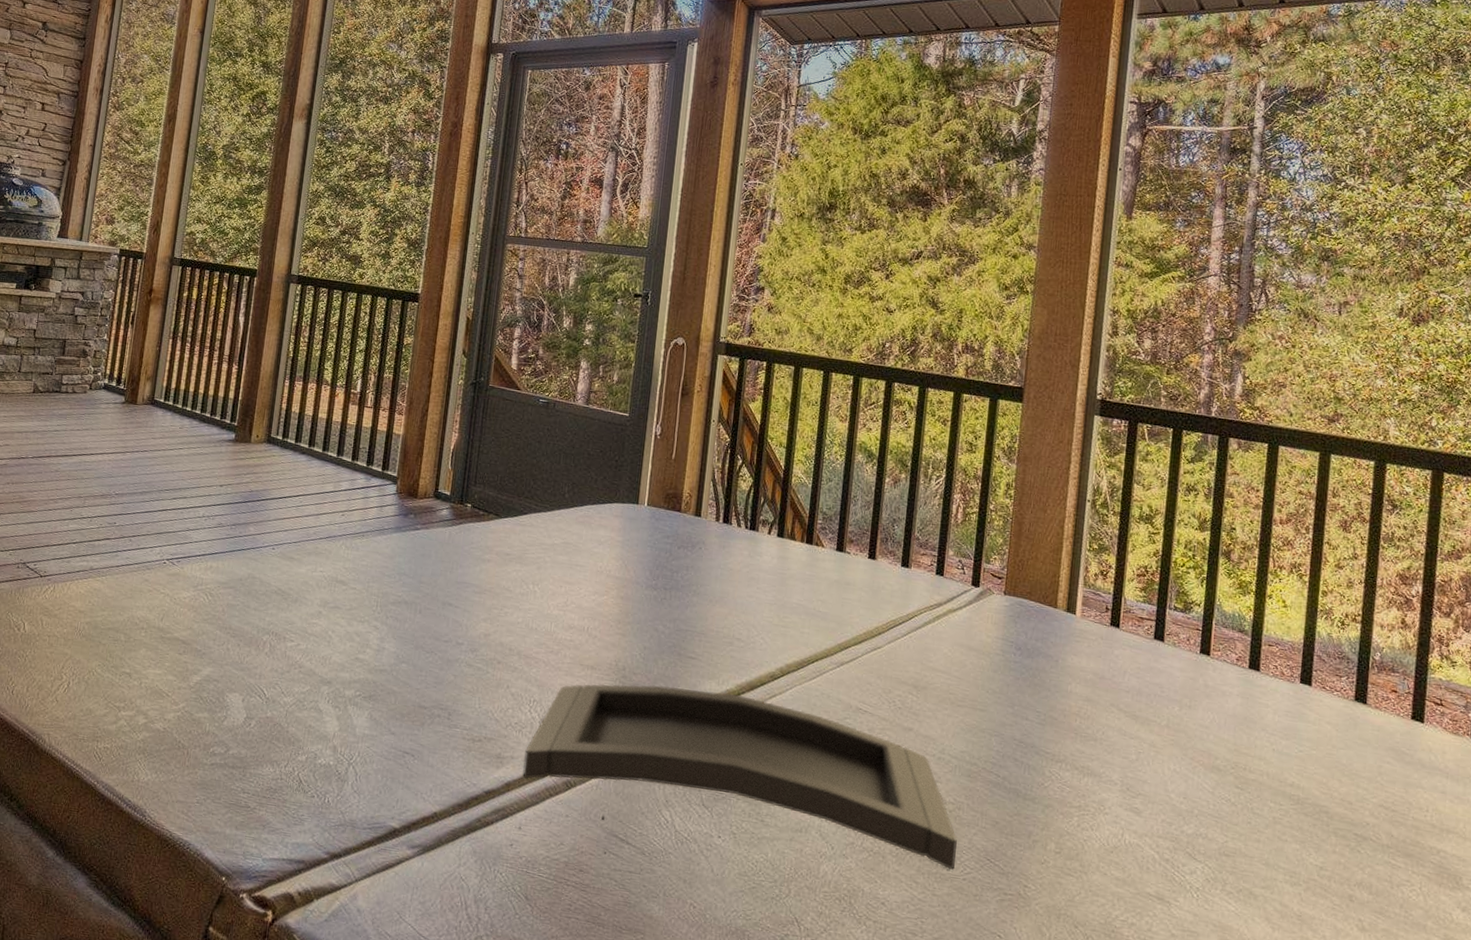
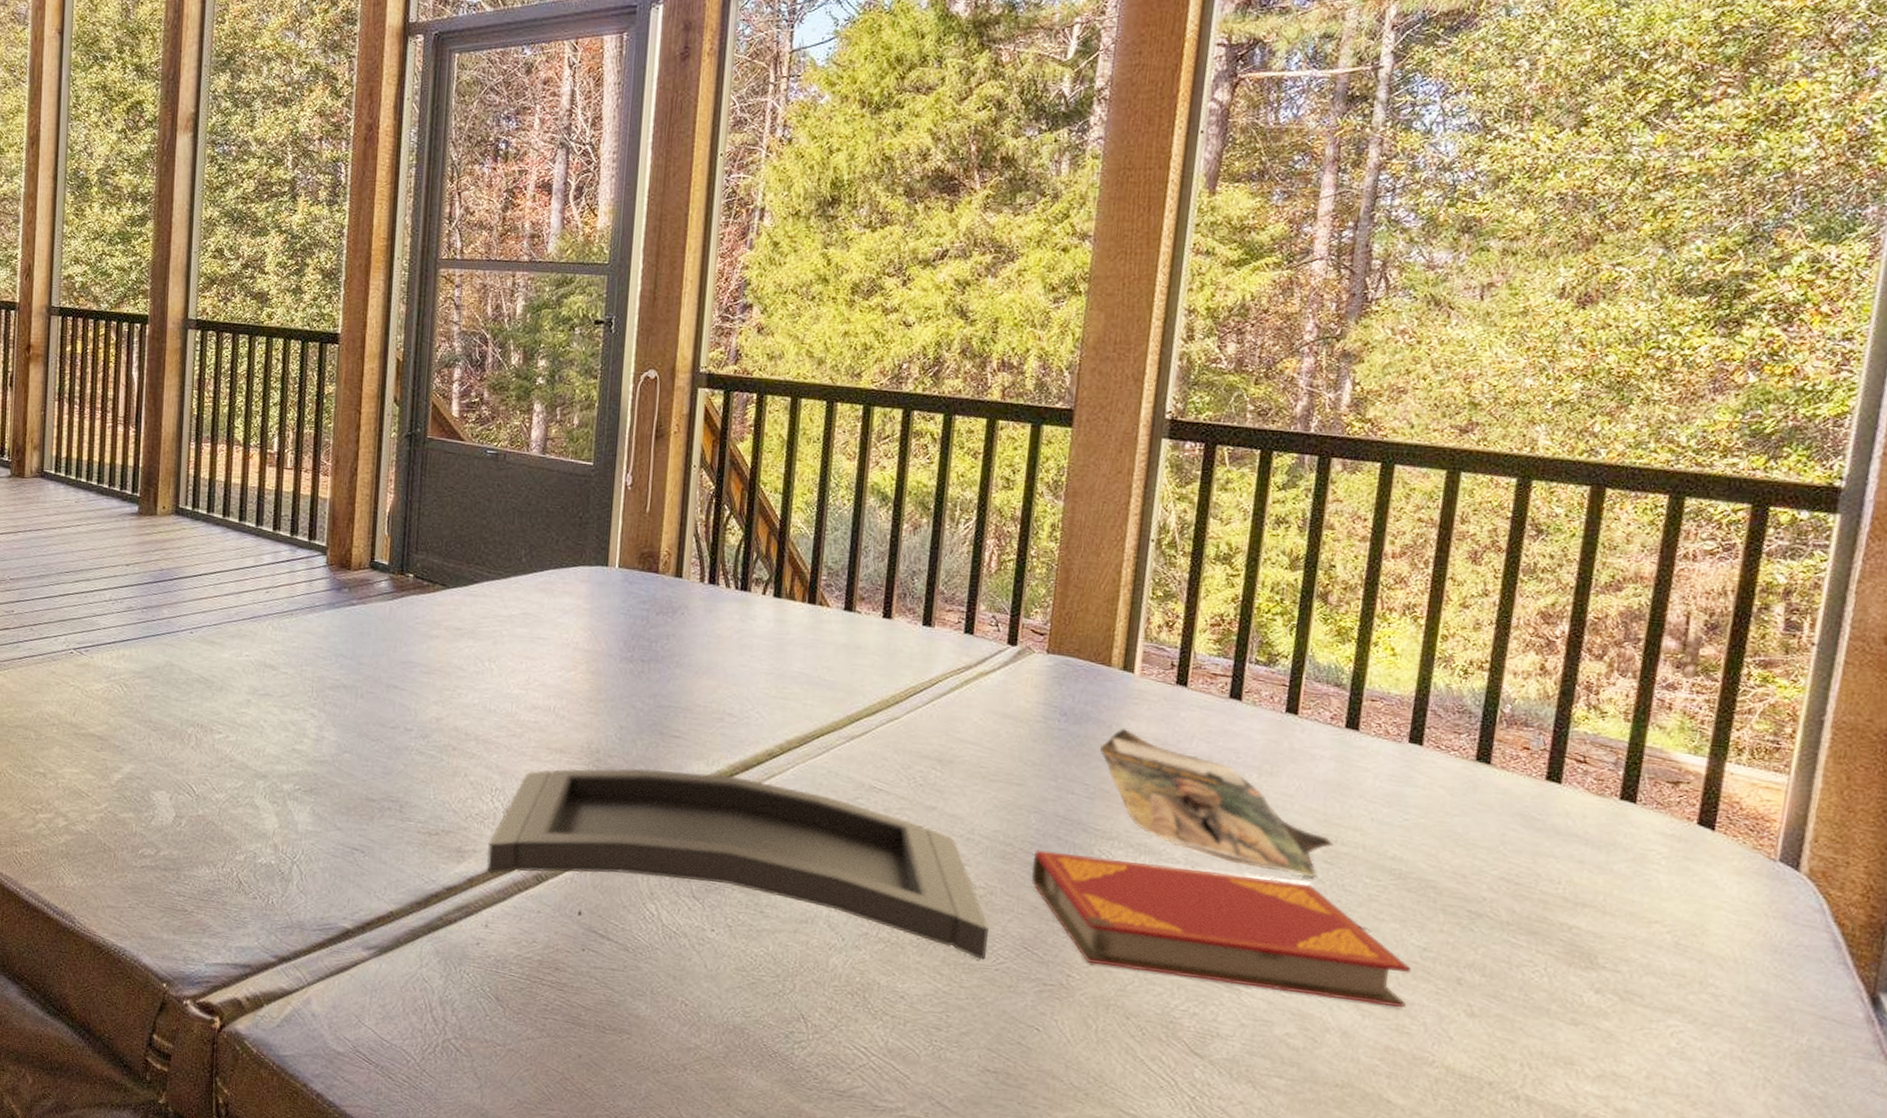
hardback book: none [993,769,1311,921] -> present [1031,850,1411,1007]
magazine: none [1048,663,1244,801] -> present [1099,728,1334,877]

